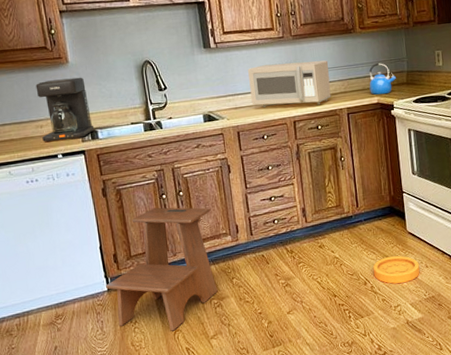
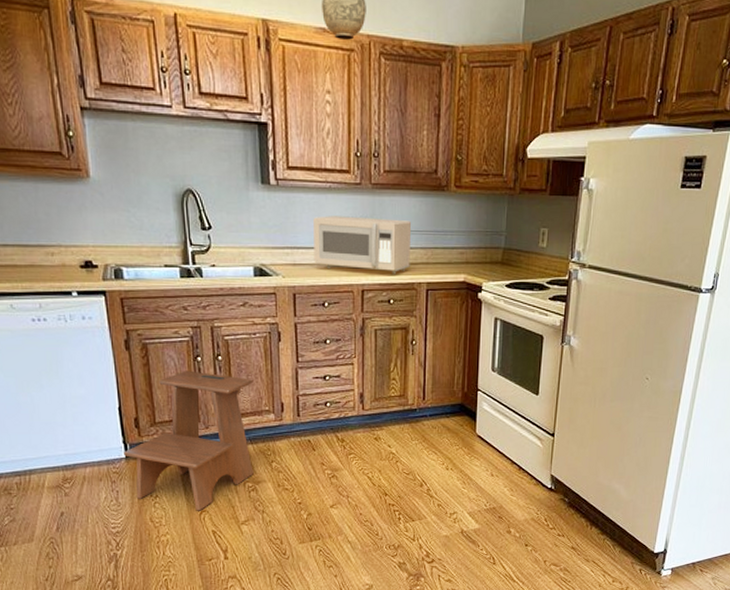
coffee maker: present [35,77,95,142] -> none [46,197,119,275]
kettle: present [369,63,397,95] -> none [456,233,491,273]
pet bowl: present [373,255,420,284] -> none [432,460,484,490]

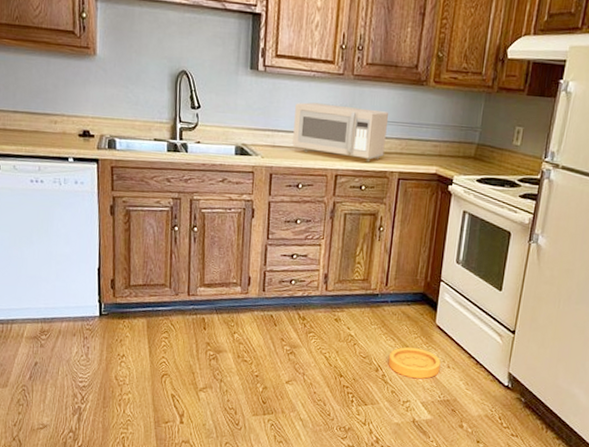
step stool: present [124,370,254,511] -> none [98,238,225,374]
pet bowl: none [432,460,484,490] -> present [388,347,441,379]

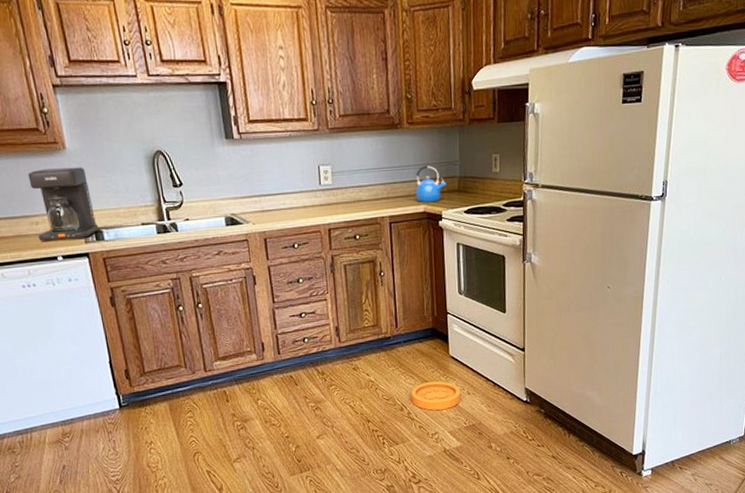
coffee maker: none [55,71,113,144] -> present [27,167,99,242]
microwave: present [292,102,388,163] -> none [277,159,372,213]
kettle: none [429,127,464,166] -> present [415,166,447,203]

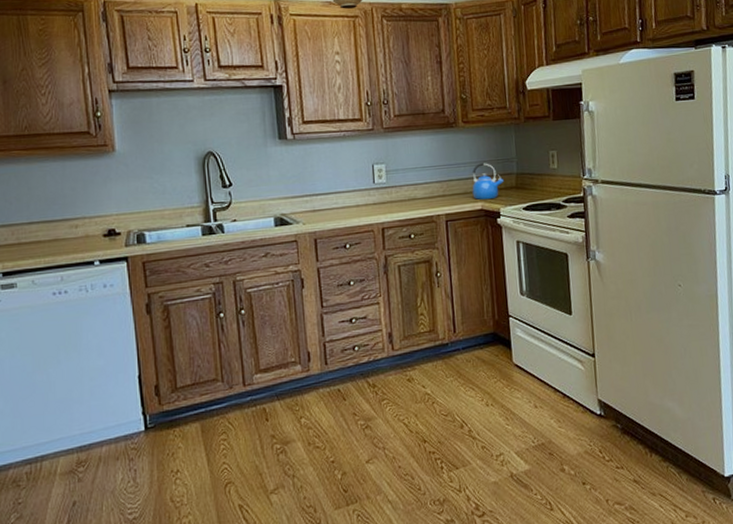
coffee maker: present [27,167,99,242] -> none [73,168,142,246]
pet bowl: present [410,381,461,411] -> none [471,393,528,428]

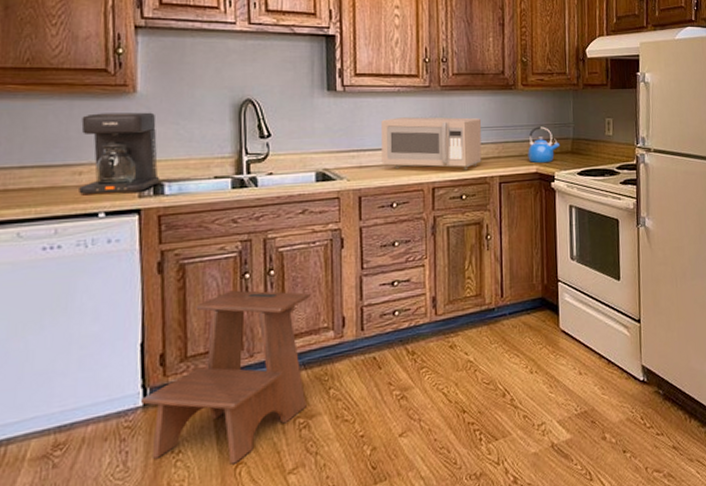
coffee maker: none [73,168,142,246] -> present [79,112,160,195]
step stool: none [143,328,282,484] -> present [141,290,311,465]
microwave: none [330,158,428,212] -> present [381,117,482,171]

